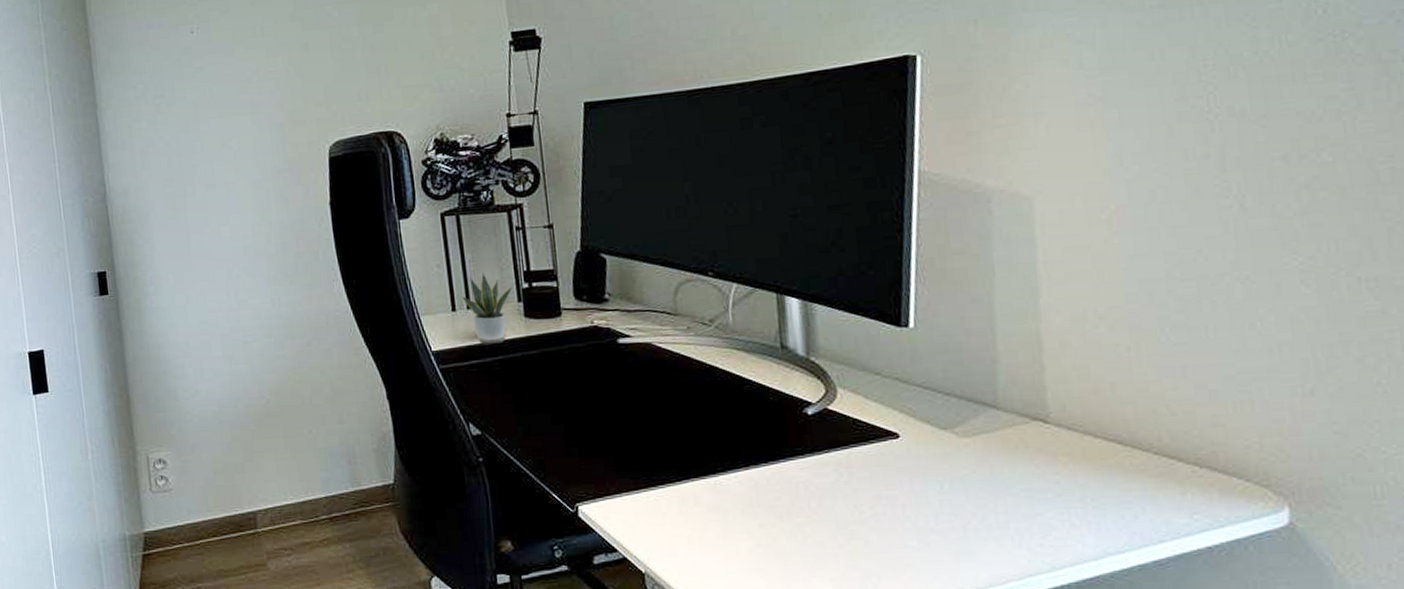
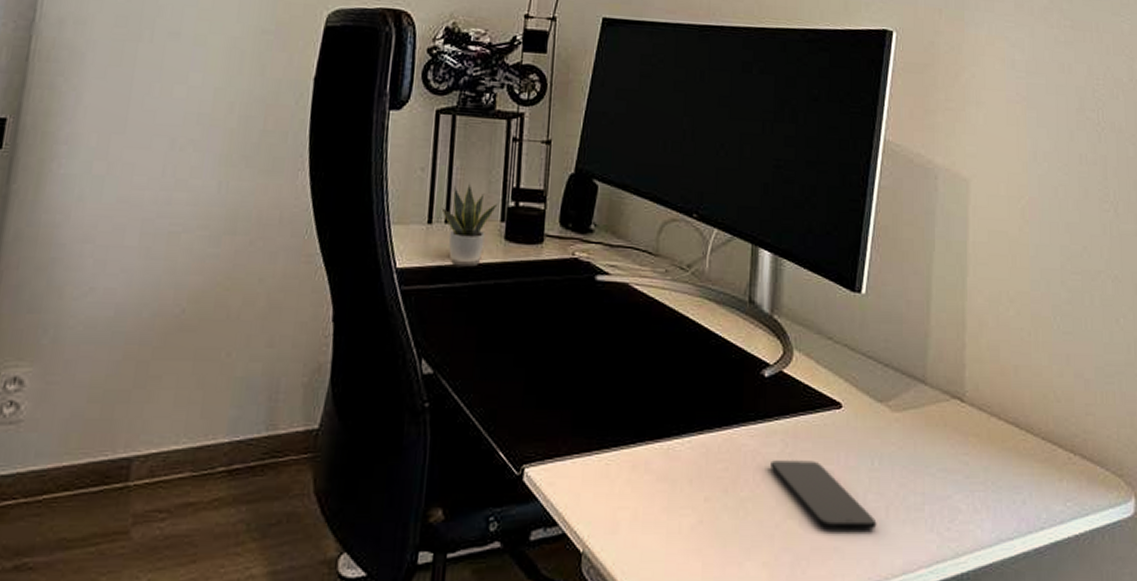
smartphone: none [825,487,954,549] -> present [770,460,877,530]

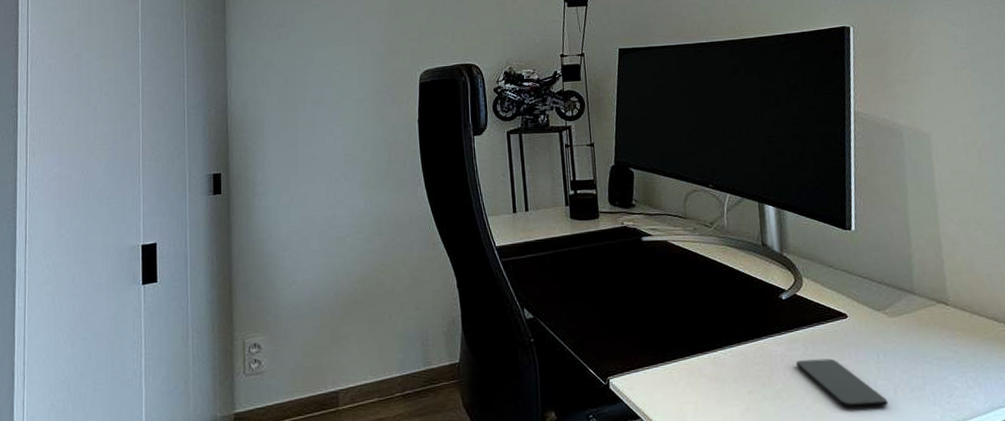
potted plant: present [441,183,500,268] -> none [521,181,563,242]

